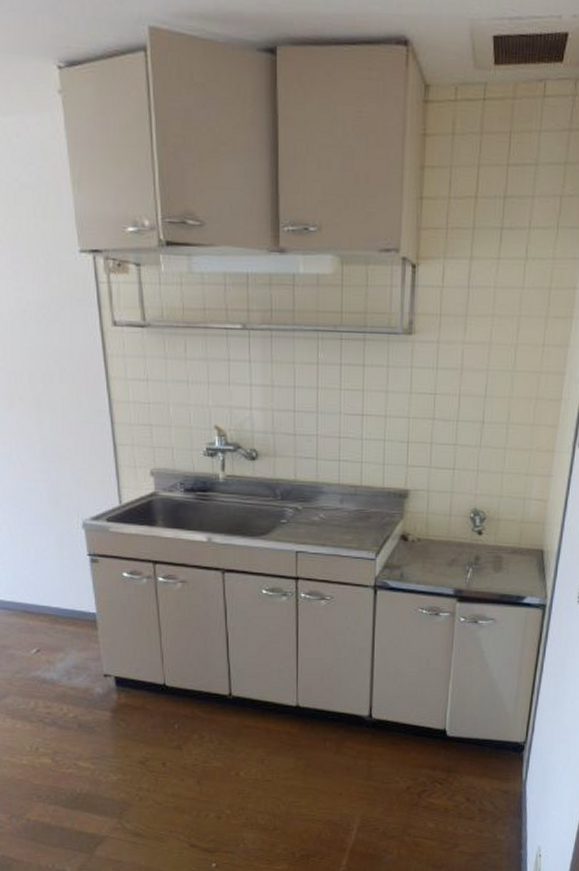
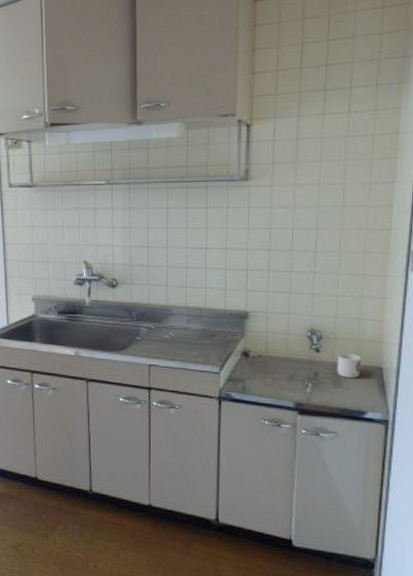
mug: none [498,535,523,562] -> present [337,352,361,378]

